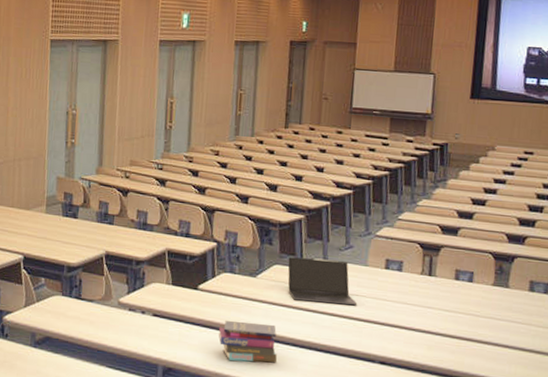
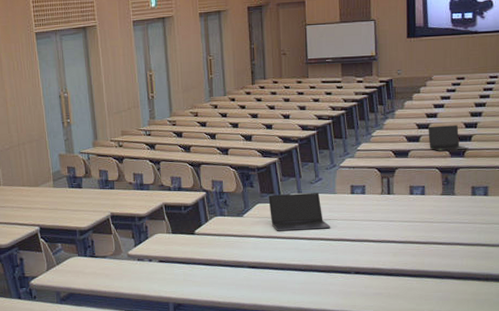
books: present [218,320,277,363] -> none [216,254,269,291]
laptop: none [483,203,531,237] -> present [428,125,469,152]

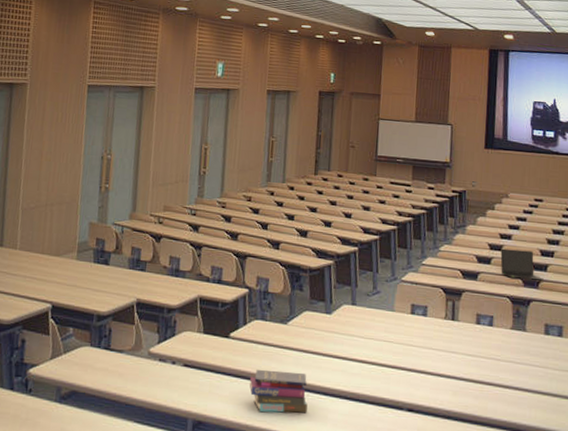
books: none [216,254,269,291] -> present [249,369,308,413]
laptop: present [268,193,331,231] -> none [317,303,385,352]

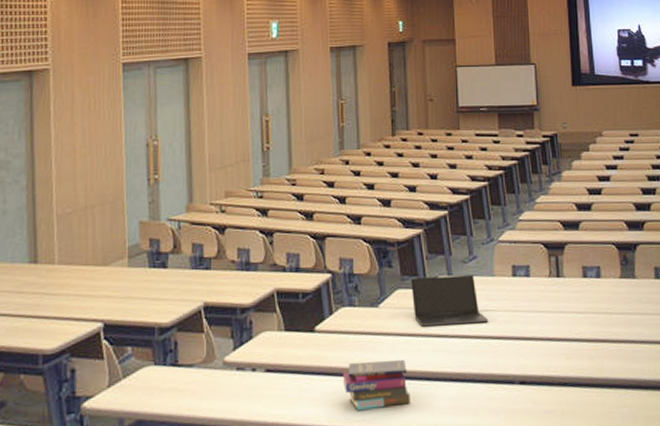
laptop: none [317,303,385,352] -> present [411,275,489,327]
laptop: present [500,248,544,281] -> none [600,190,648,224]

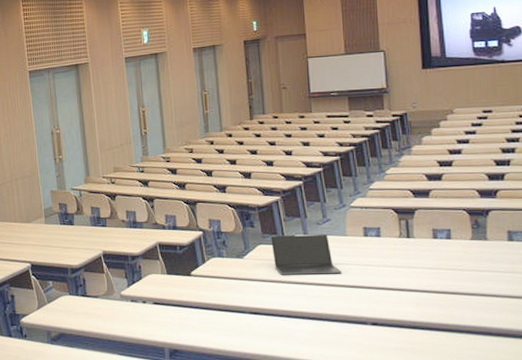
books: present [342,359,410,411] -> none [215,300,273,338]

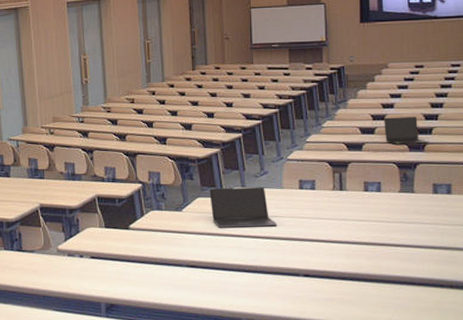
laptop: none [451,162,501,192] -> present [384,116,429,146]

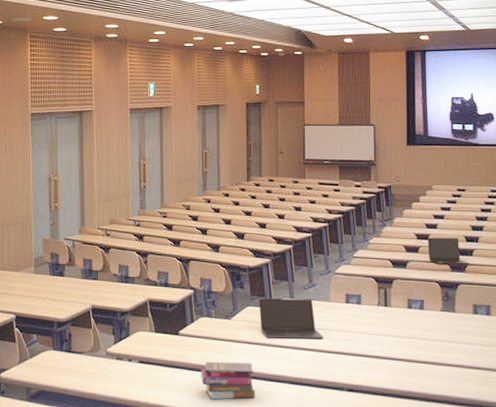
books: none [152,253,209,291] -> present [200,361,255,400]

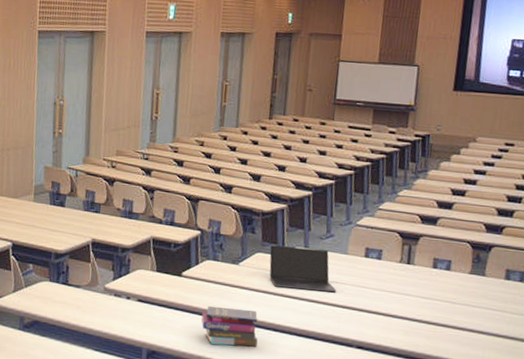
laptop: present [427,237,470,265] -> none [462,194,509,227]

